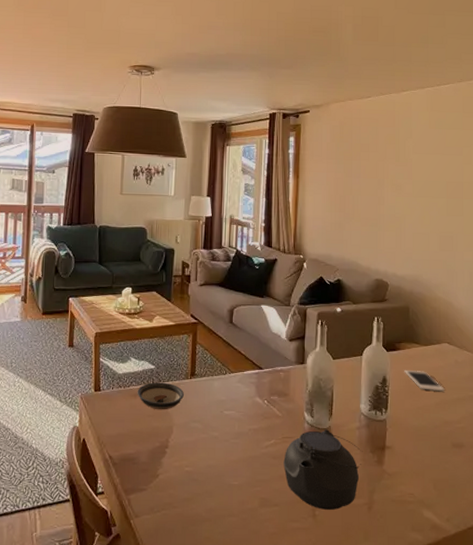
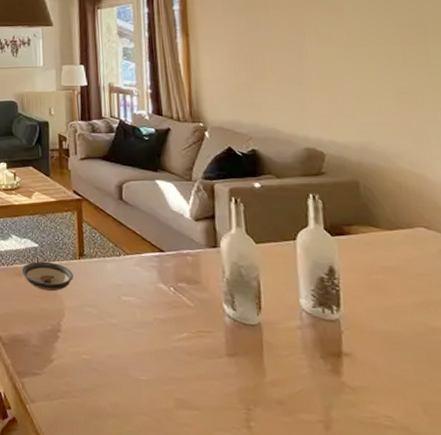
teapot: present [283,429,363,510] -> none [201,326,310,424]
cell phone: present [404,369,445,392] -> none [360,259,426,290]

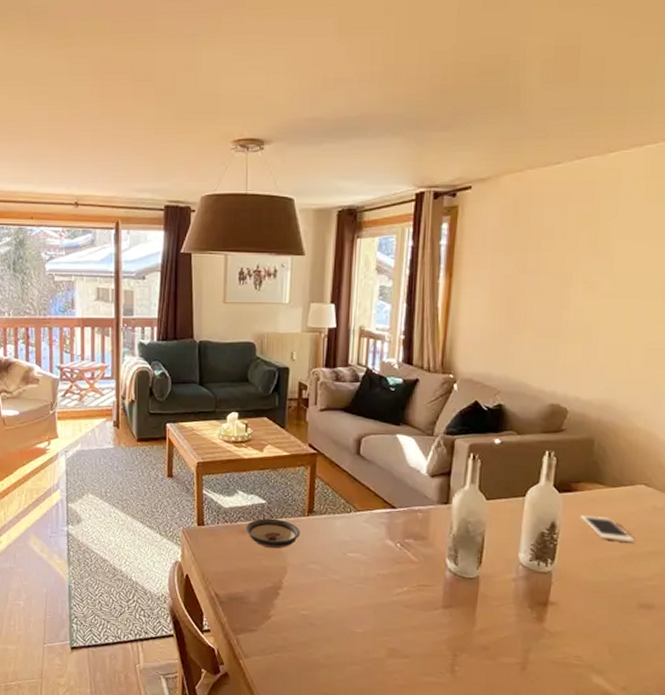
cell phone: none [360,259,426,290] -> present [580,515,635,543]

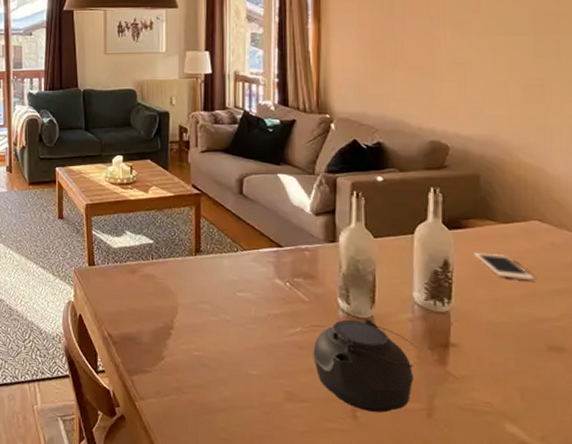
saucer: present [246,518,300,549] -> none [135,258,188,289]
teapot: none [417,579,519,667] -> present [313,319,418,413]

